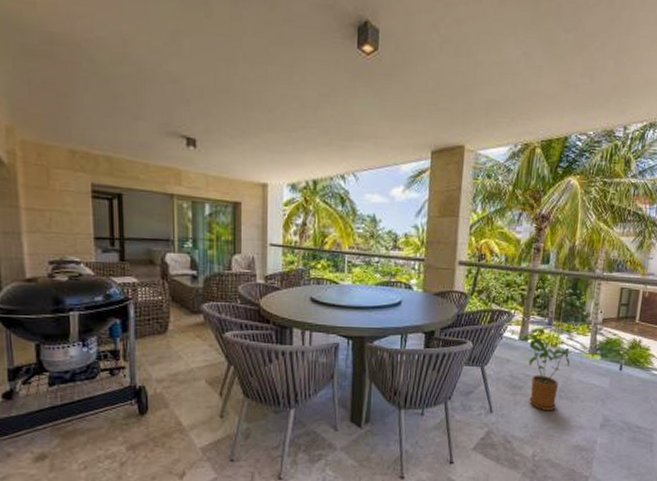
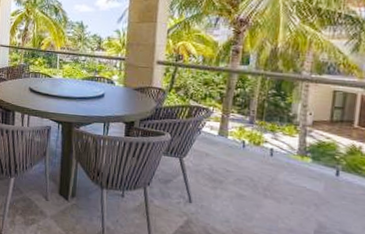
house plant: present [519,328,571,410] -> none [218,125,276,209]

